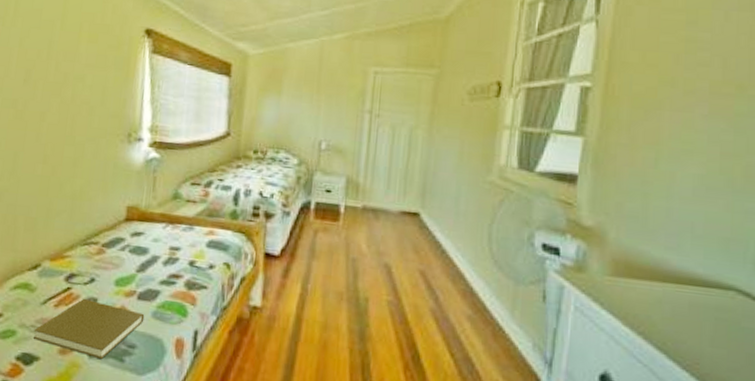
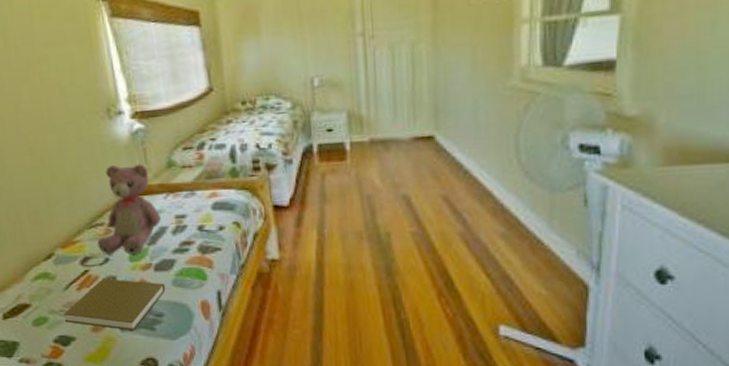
teddy bear: none [87,187,156,279] -> present [97,164,161,255]

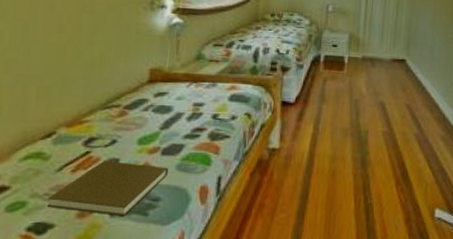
teddy bear: present [97,164,161,255] -> none [108,52,180,138]

